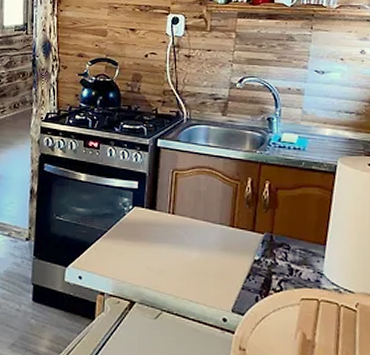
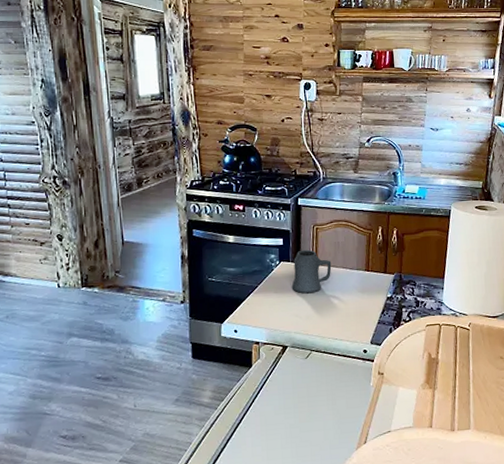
mug: none [144,196,191,246] -> present [291,249,332,294]

